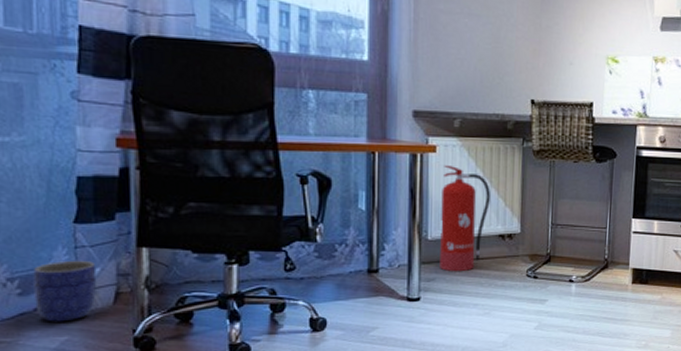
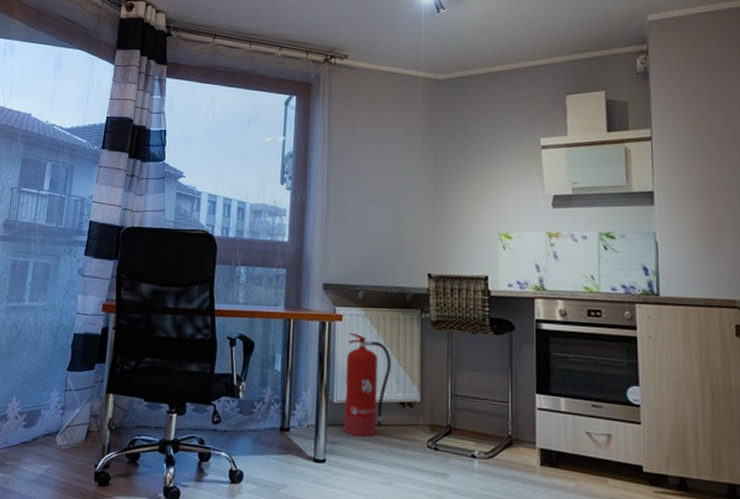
planter: present [33,261,97,322] -> none [33,401,77,453]

